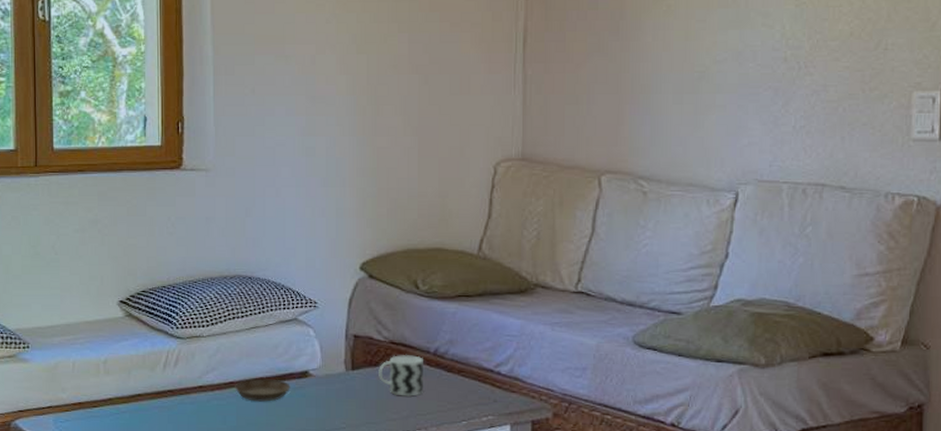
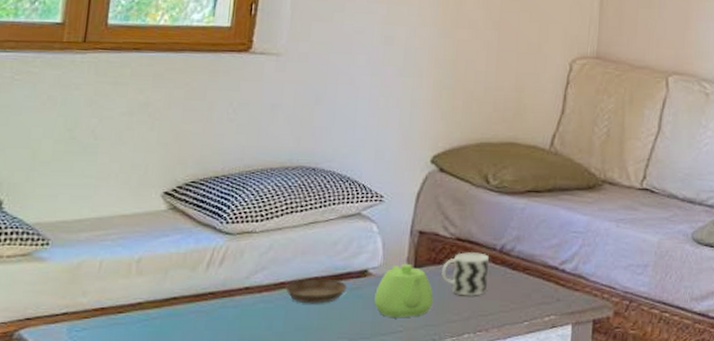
teapot: none [317,365,372,416] -> present [374,263,434,318]

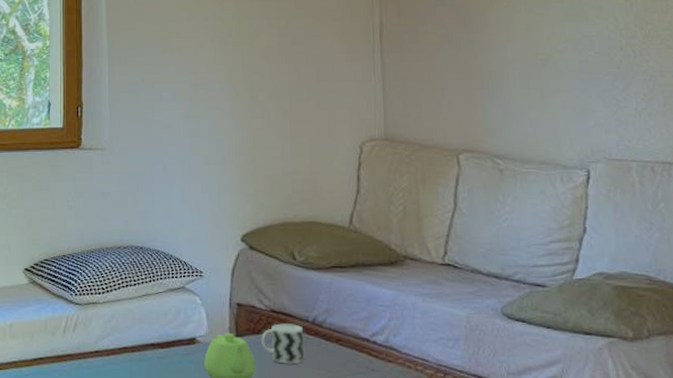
saucer: present [285,278,347,304] -> none [128,344,180,367]

